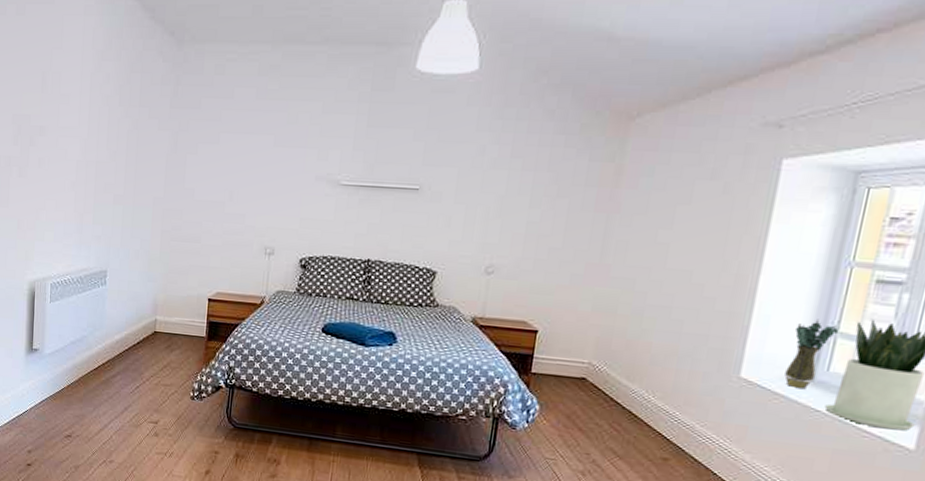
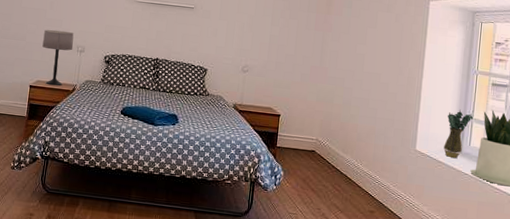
table lamp: none [221,227,260,299] -> present [42,29,74,86]

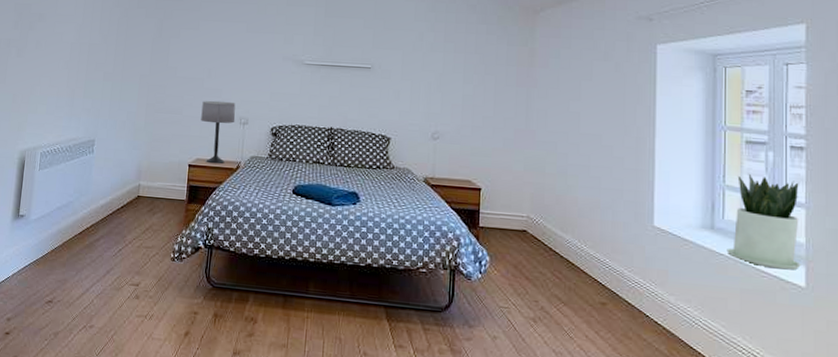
vase: present [444,109,474,158] -> none [690,174,725,235]

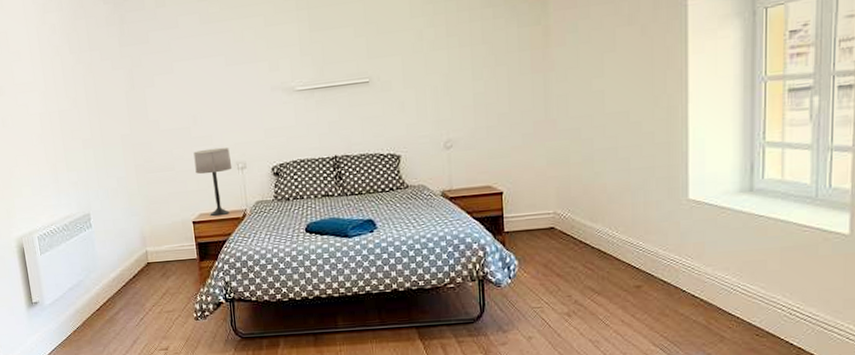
planter: present [726,174,801,270] -> none [766,124,847,221]

